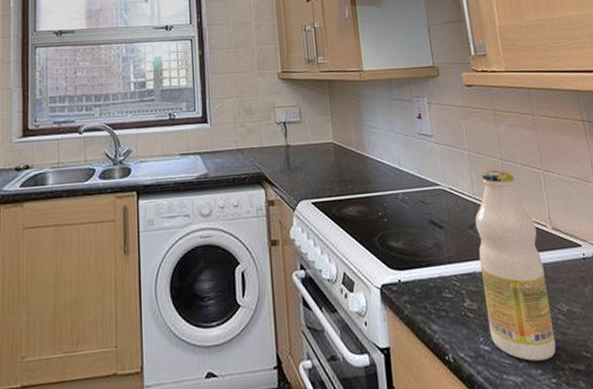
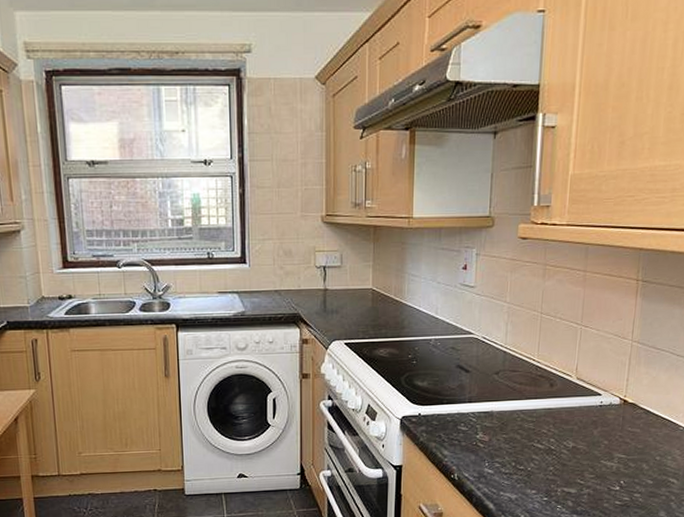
bottle: present [475,169,556,362] -> none [495,322,561,484]

